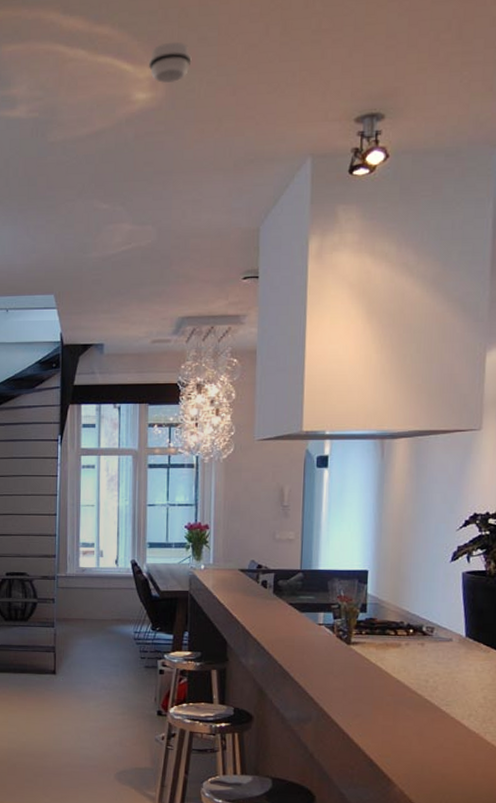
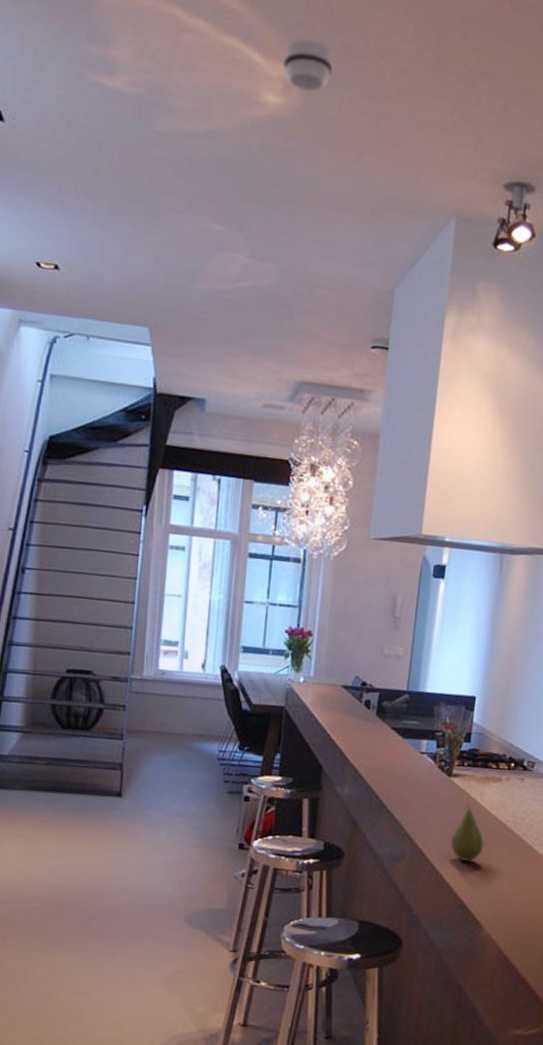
fruit: none [355,669,388,722] -> present [450,804,484,862]

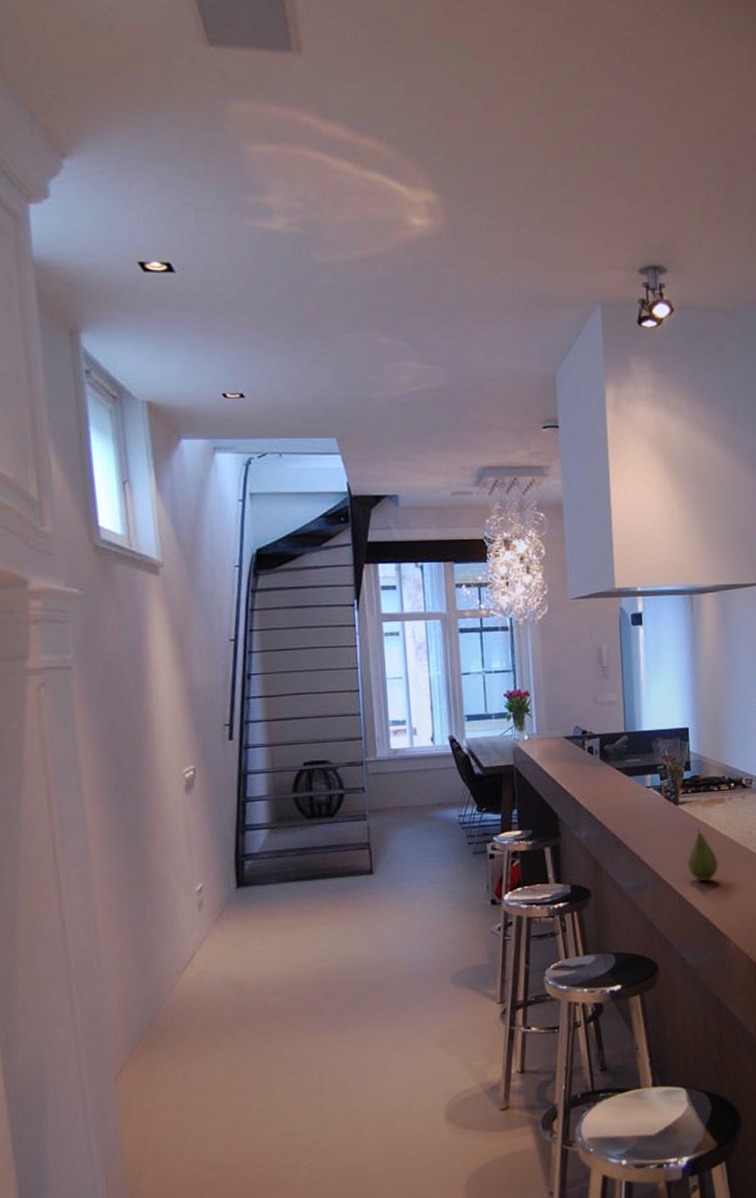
smoke detector: present [282,39,334,92] -> none [423,166,470,211]

